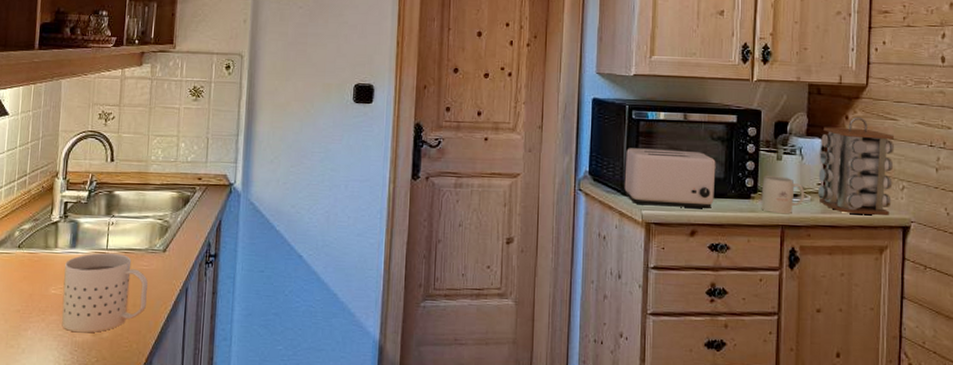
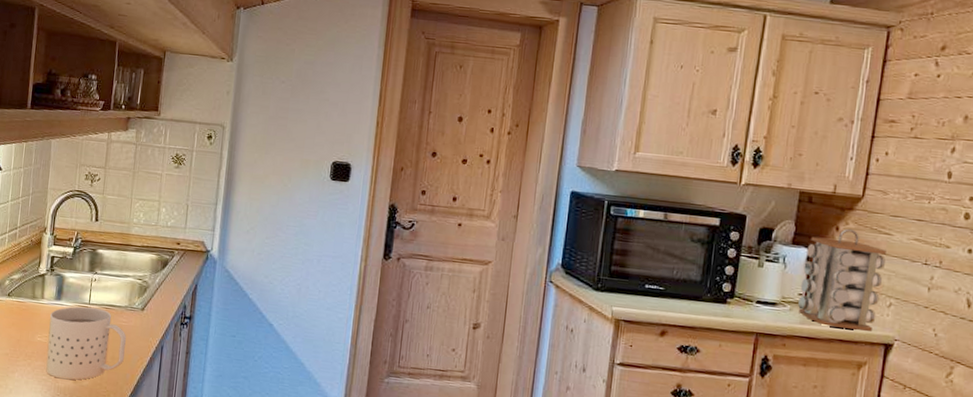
toaster: present [624,148,716,209] -> none [596,243,694,311]
mug: present [761,176,805,215] -> none [736,281,785,323]

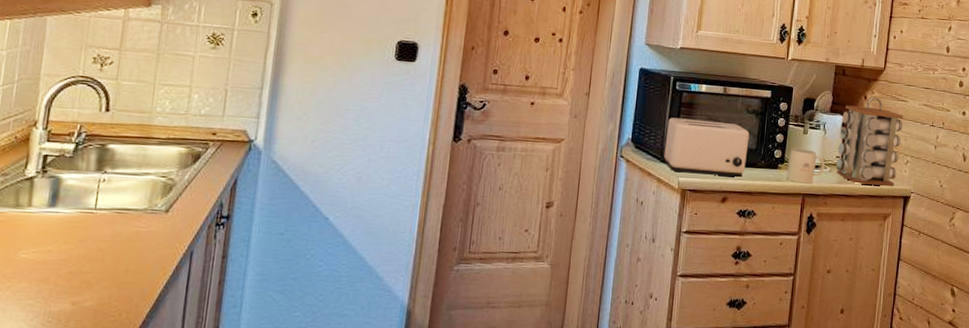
mug: present [46,306,126,380] -> none [32,212,145,302]
toaster: none [596,243,694,311] -> present [663,117,750,178]
mug: none [736,281,785,323] -> present [786,148,825,184]

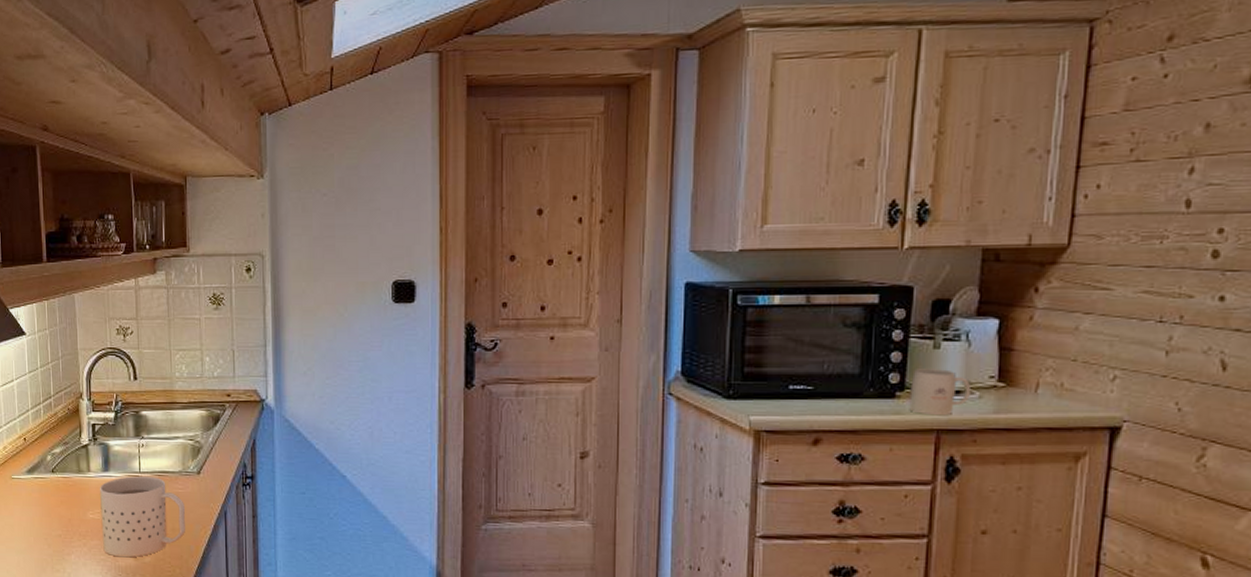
mug: none [32,212,145,302] -> present [99,475,186,558]
toaster: present [663,117,750,178] -> none [727,341,849,413]
spice rack: present [836,97,903,187] -> none [990,288,1105,415]

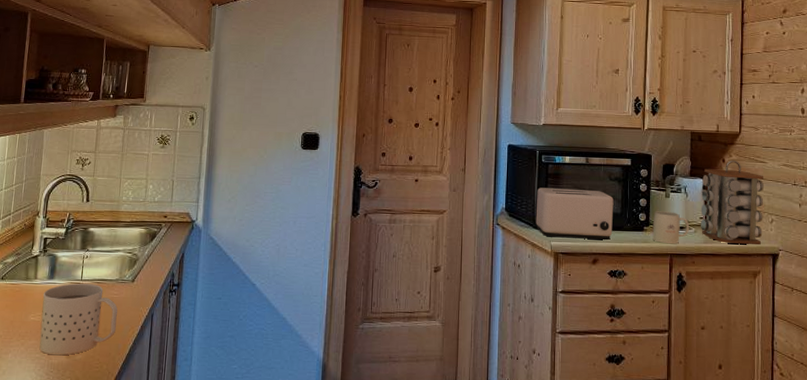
toaster: none [727,341,849,413] -> present [536,187,614,241]
spice rack: none [990,288,1105,415] -> present [701,160,764,246]

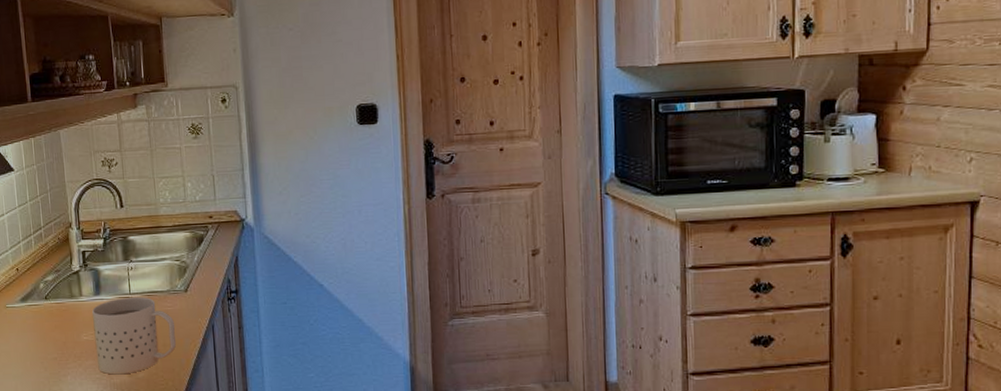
toaster: present [536,187,614,241] -> none [654,141,756,204]
mug: present [652,211,690,244] -> none [807,159,858,200]
spice rack: present [701,160,764,246] -> none [872,85,960,194]

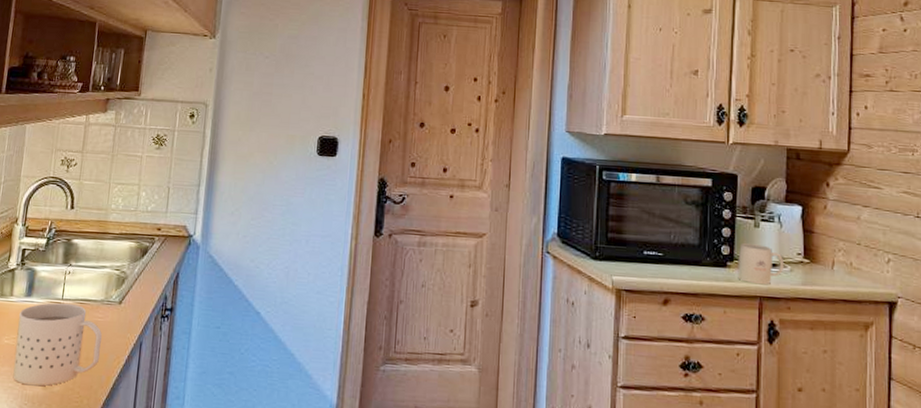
mug: none [807,159,858,200] -> present [738,243,785,285]

